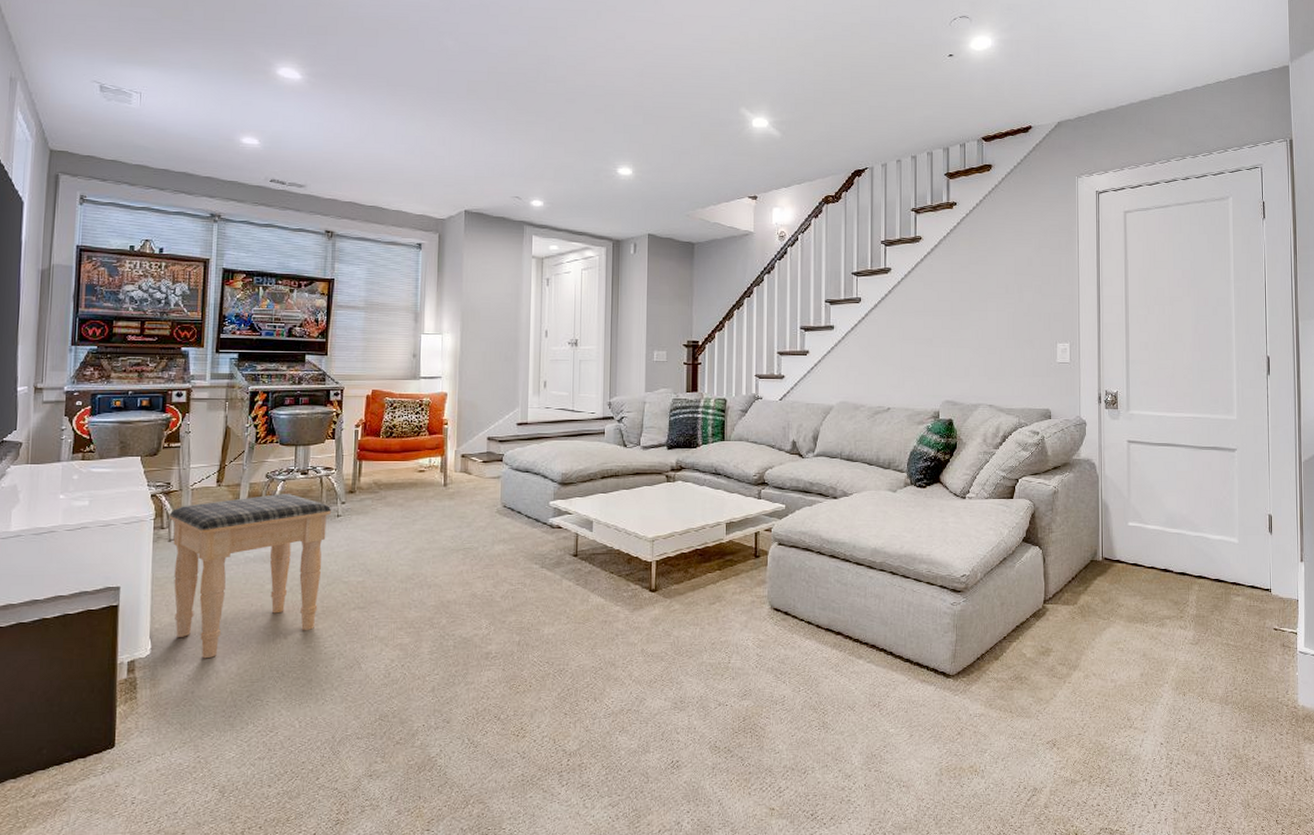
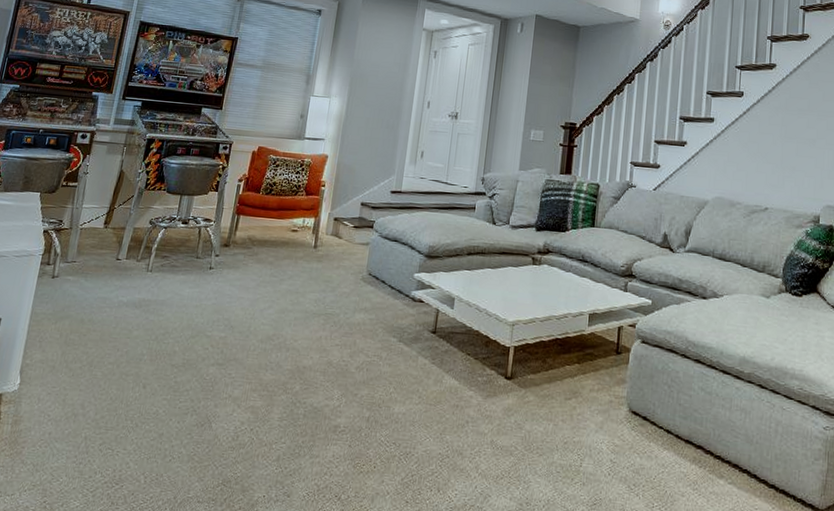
footstool: present [169,493,332,659] -> none [44,240,206,401]

